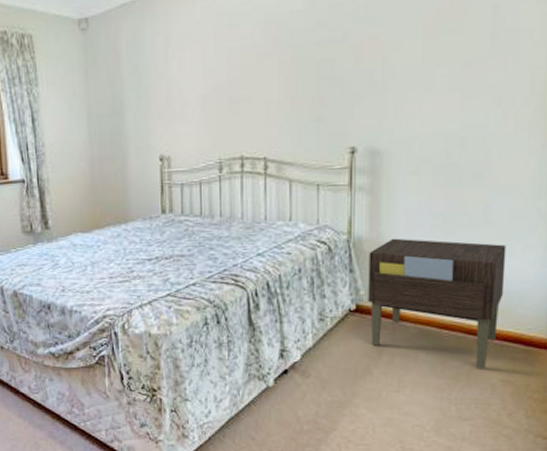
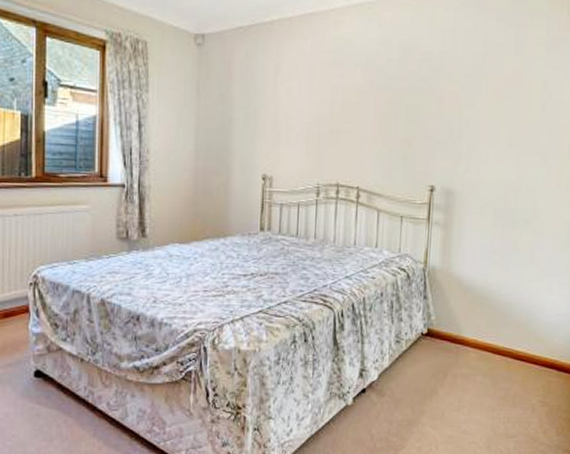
nightstand: present [368,238,507,369] -> none [437,270,547,391]

